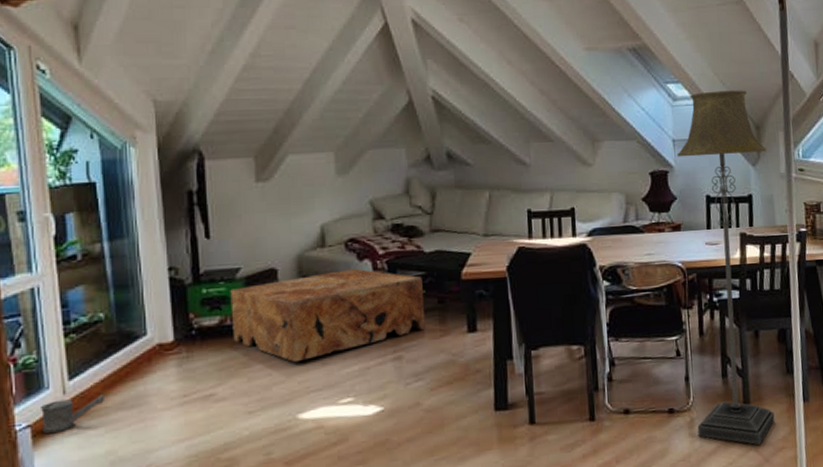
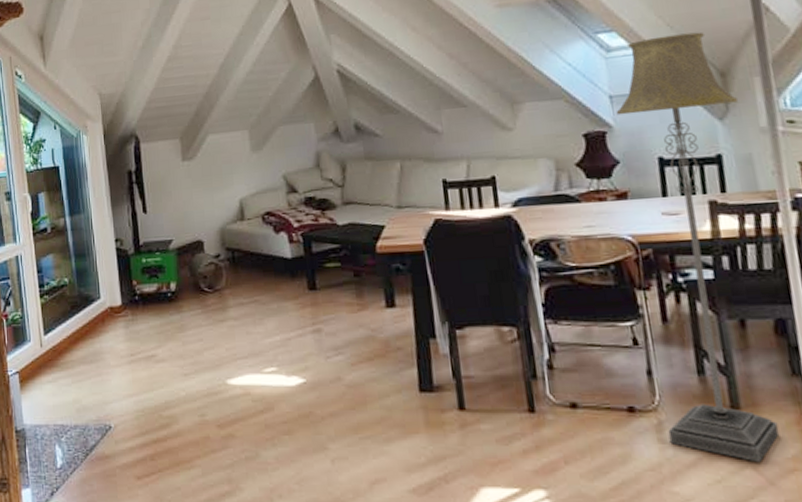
watering can: present [41,394,104,434] -> none [25,349,70,381]
coffee table: present [230,268,426,363] -> none [165,240,343,330]

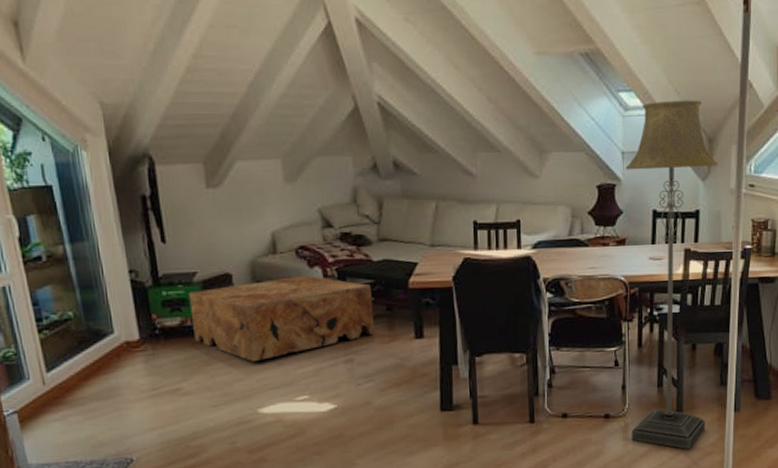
coffee table: none [165,240,343,330] -> present [188,275,375,362]

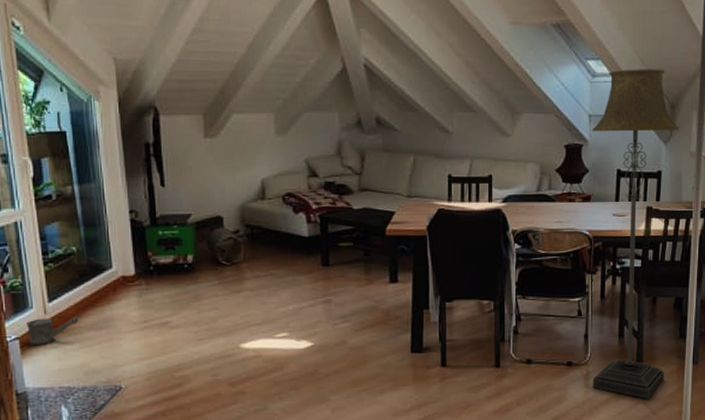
watering can: none [24,386,81,420] -> present [27,316,78,346]
coffee table: present [188,275,375,362] -> none [182,220,353,300]

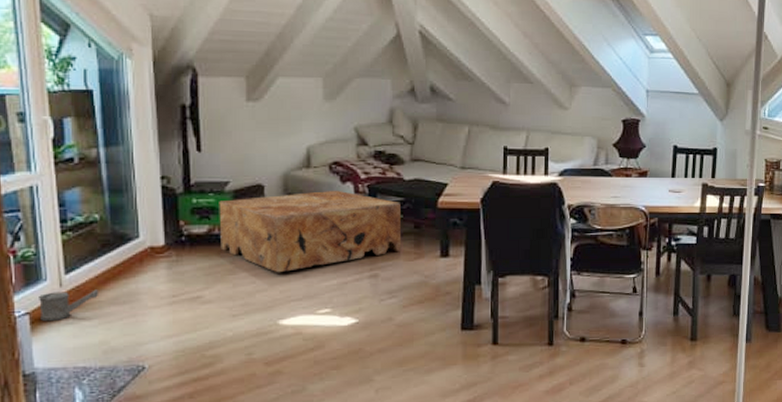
coffee table: none [182,220,353,300] -> present [219,190,402,273]
floor lamp: present [592,69,680,399] -> none [646,46,735,378]

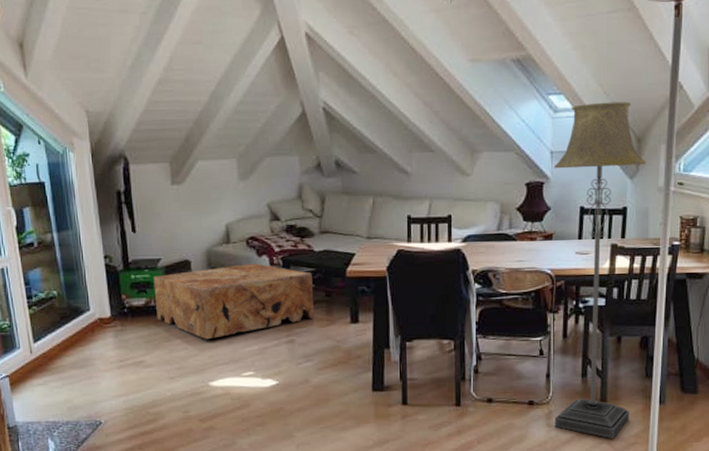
watering can: present [39,289,98,322] -> none [15,356,61,383]
floor lamp: none [646,46,735,378] -> present [554,101,647,439]

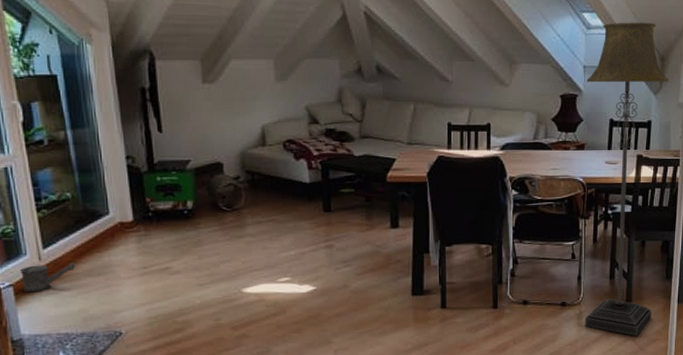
watering can: none [15,356,61,383] -> present [20,262,75,293]
coffee table: present [153,263,315,340] -> none [181,166,354,245]

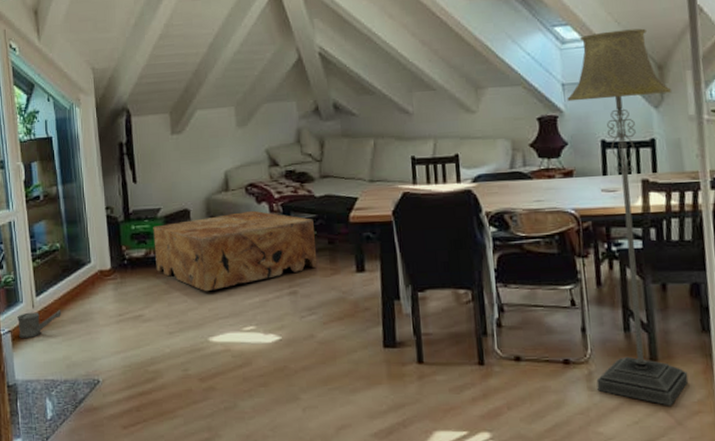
coffee table: none [181,166,354,245] -> present [153,210,318,292]

